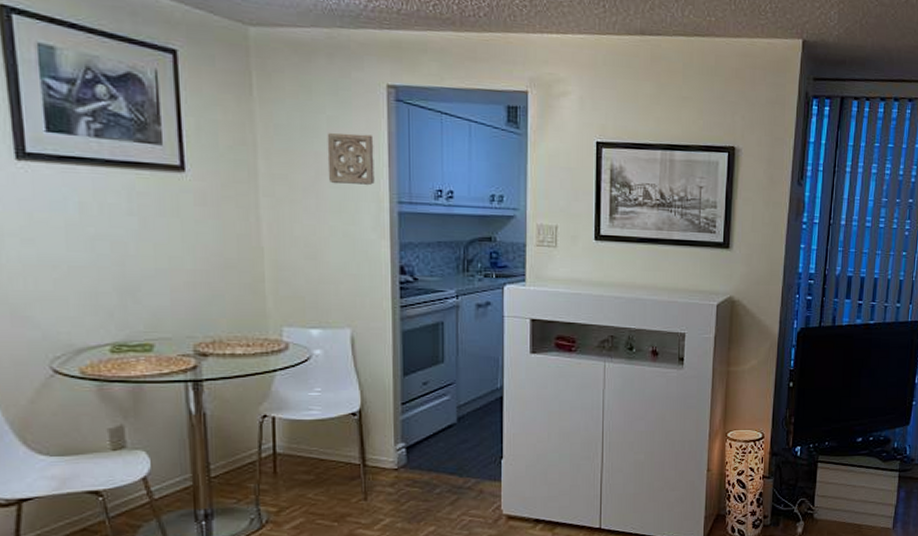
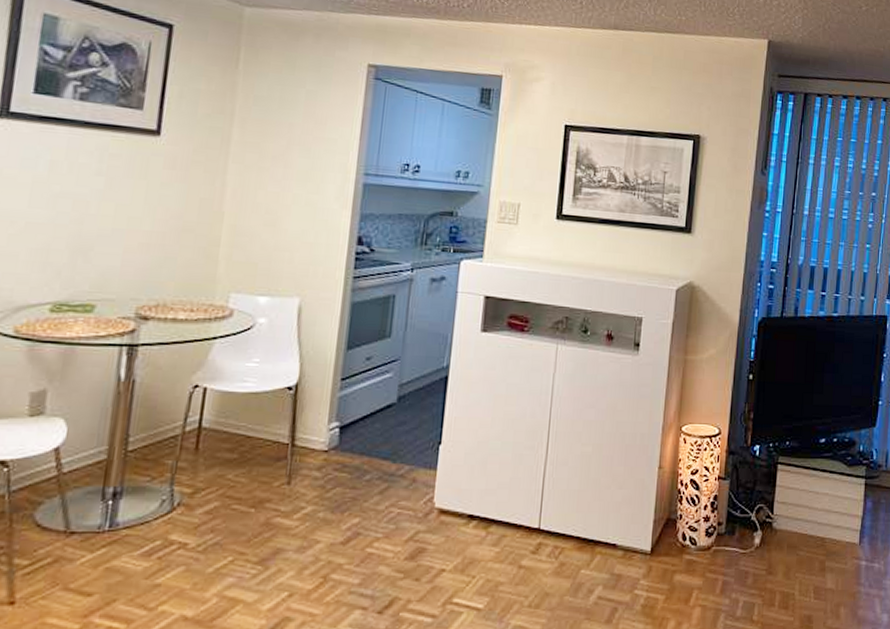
wall ornament: present [327,132,375,186] -> none [299,106,349,157]

